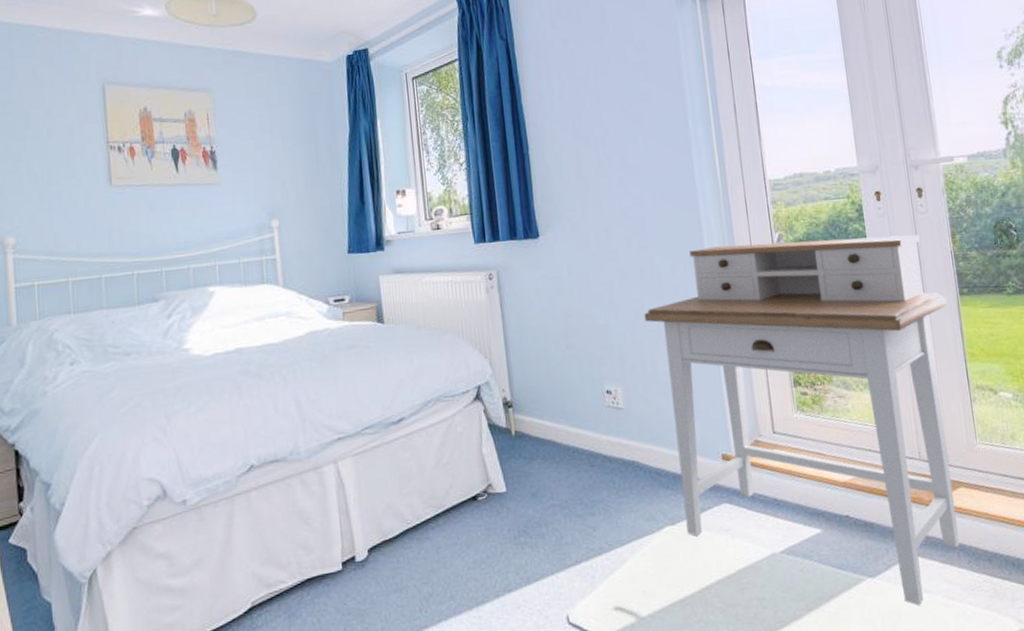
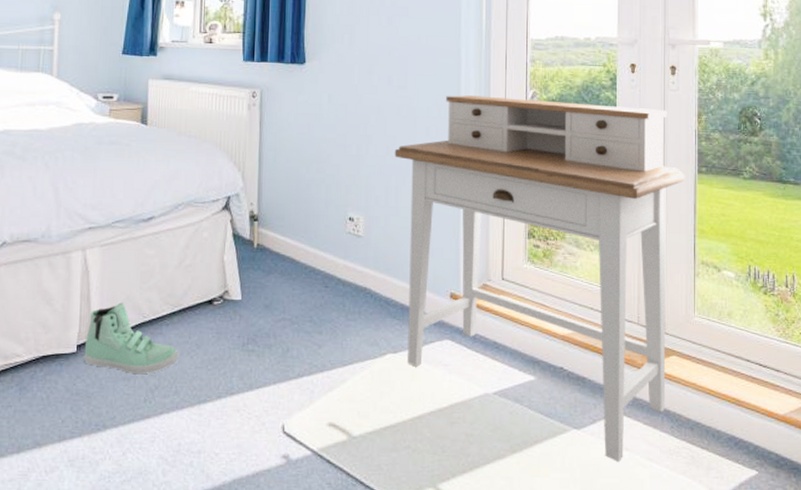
sneaker: none [350,511,450,584] -> present [84,302,179,374]

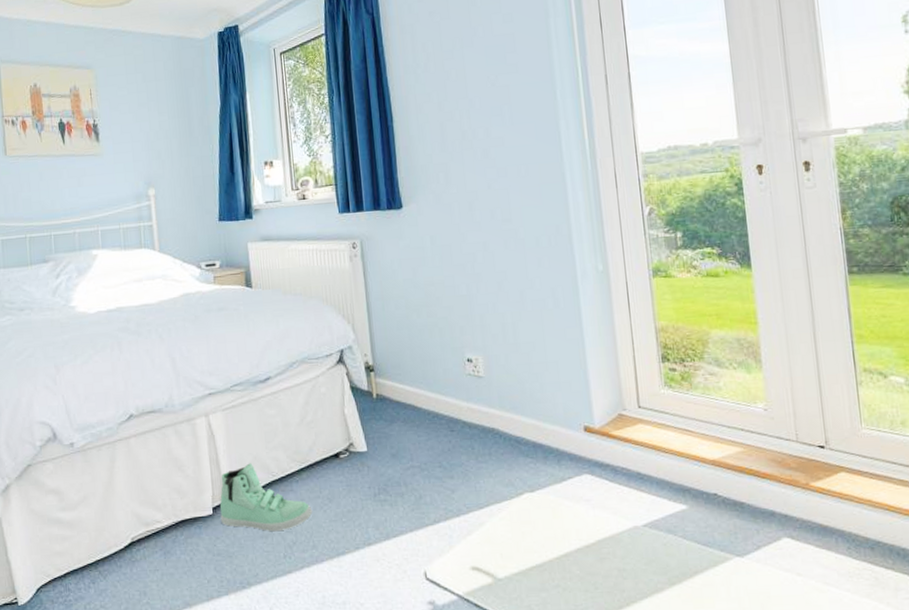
desk: present [394,95,685,462] -> none [506,210,839,588]

